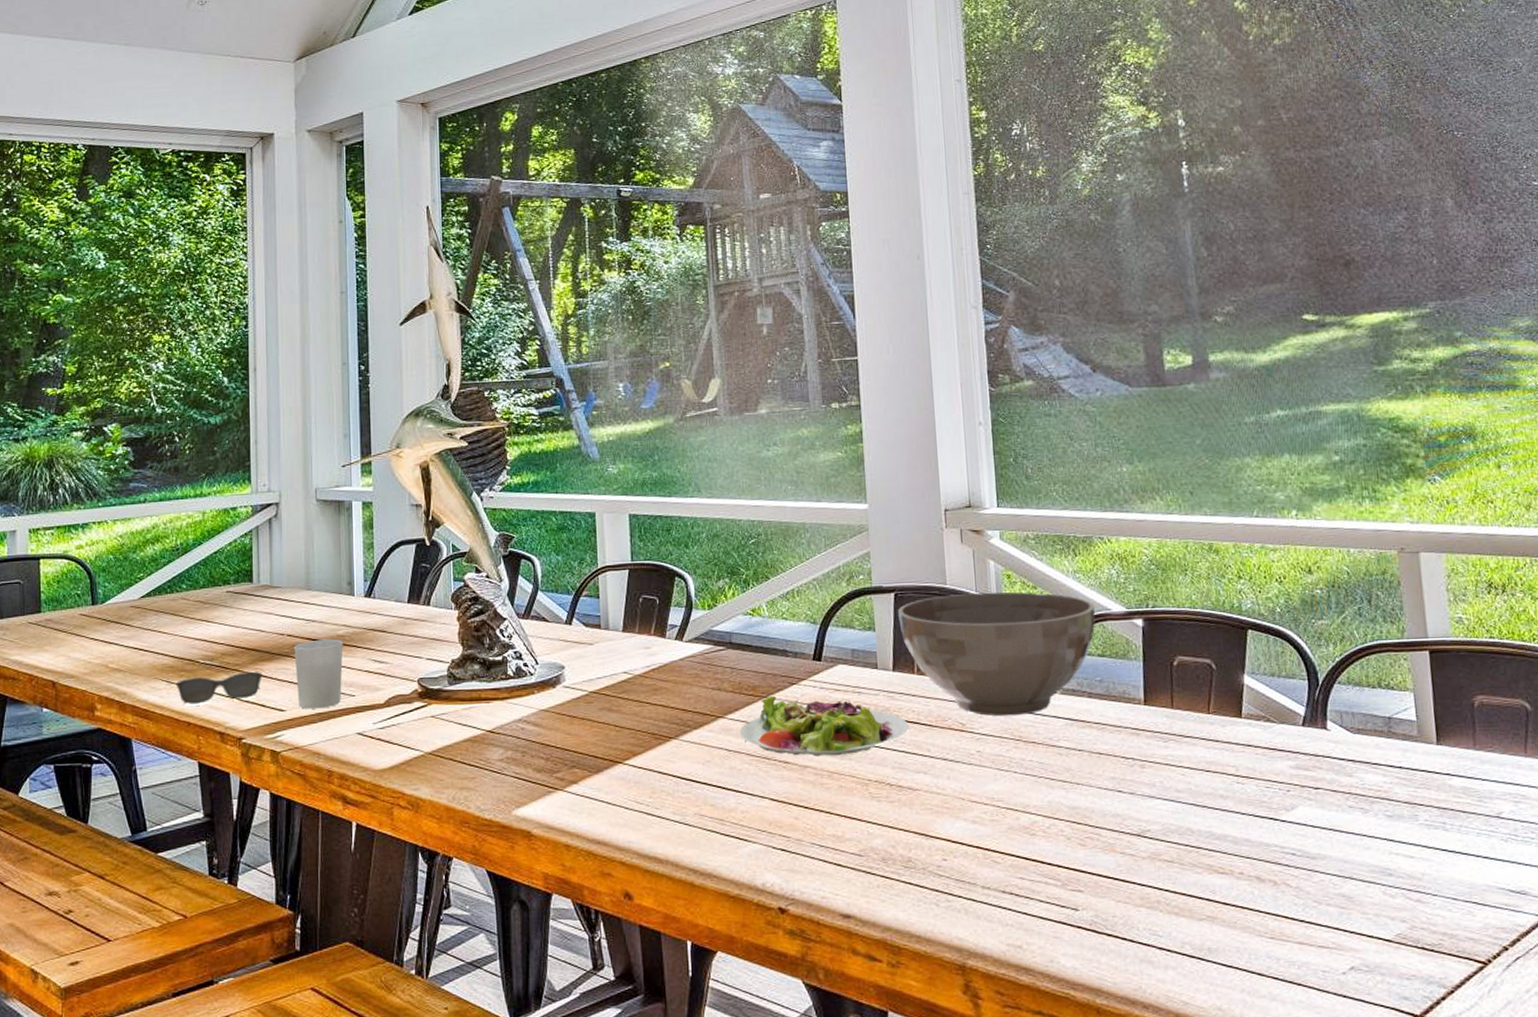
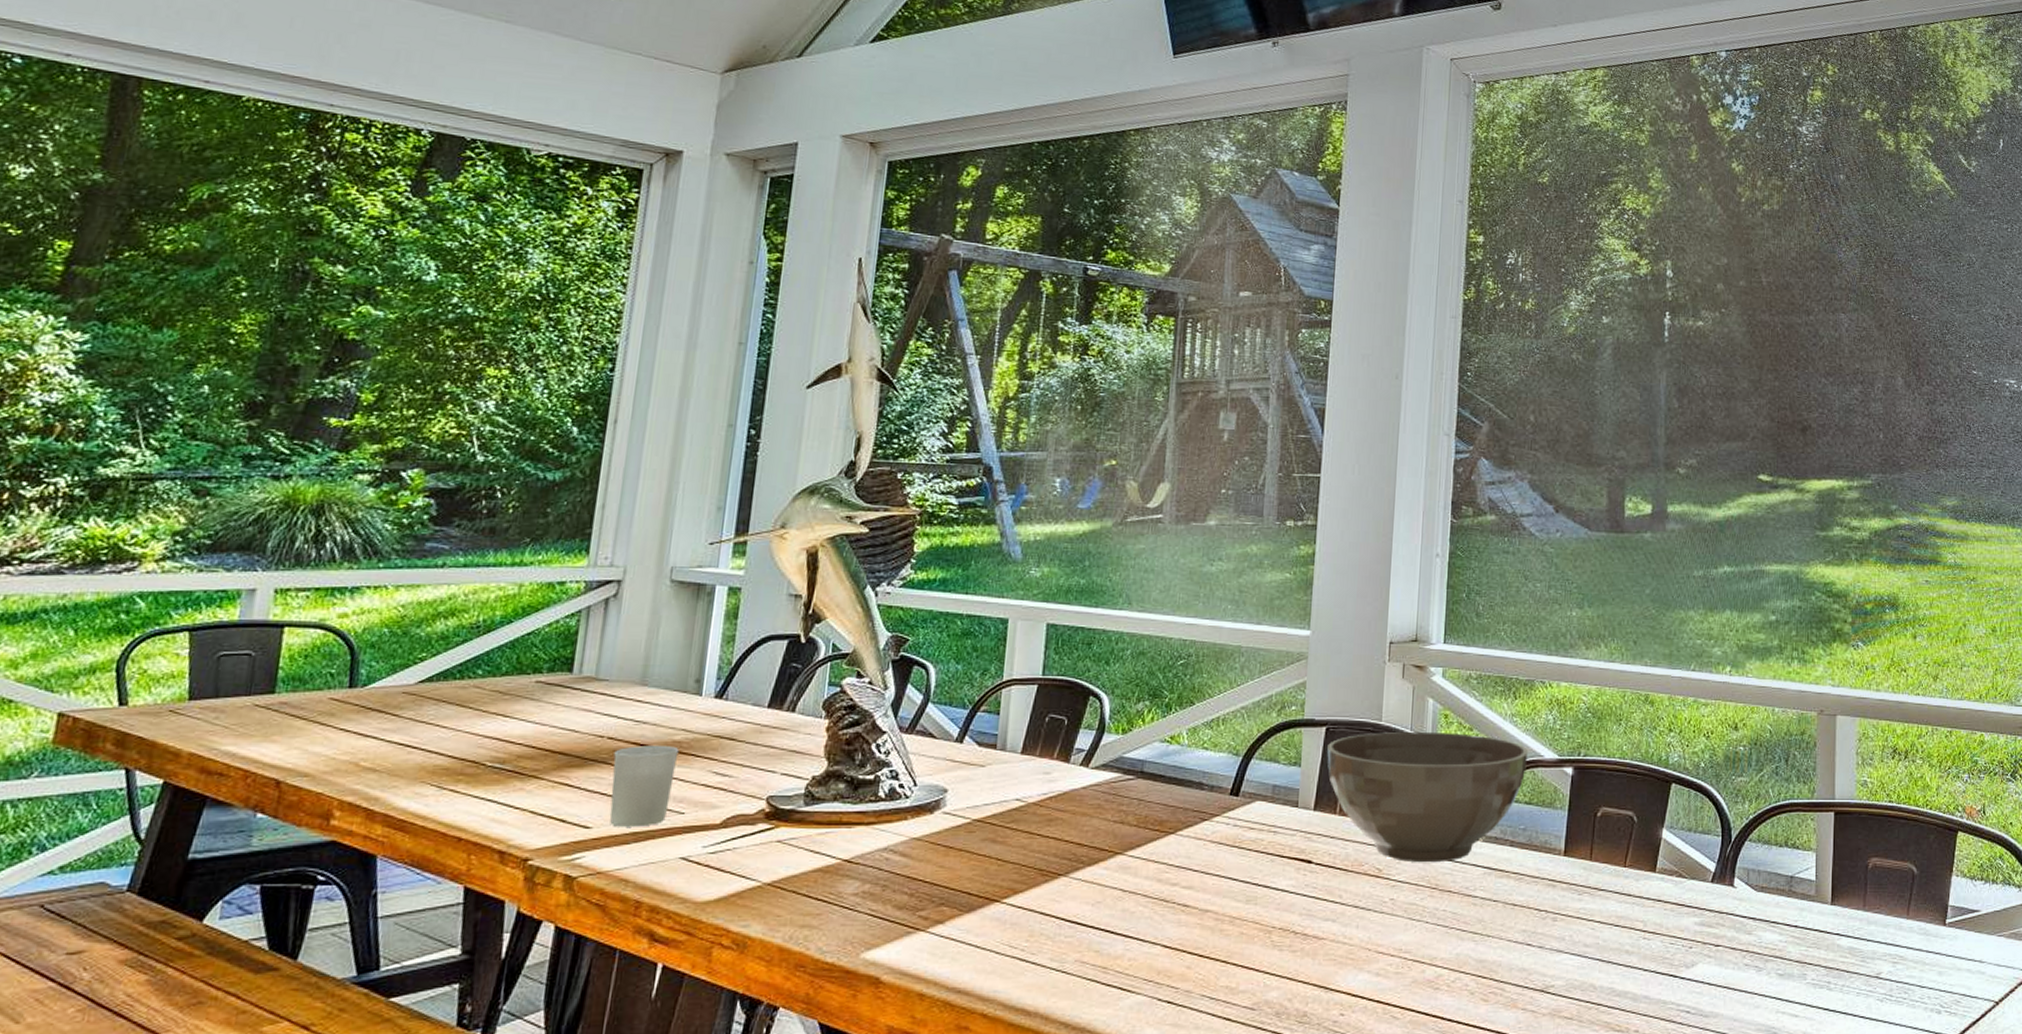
sunglasses: present [177,671,263,704] -> none [450,779,568,816]
salad plate: present [739,695,909,757] -> none [1138,831,1323,900]

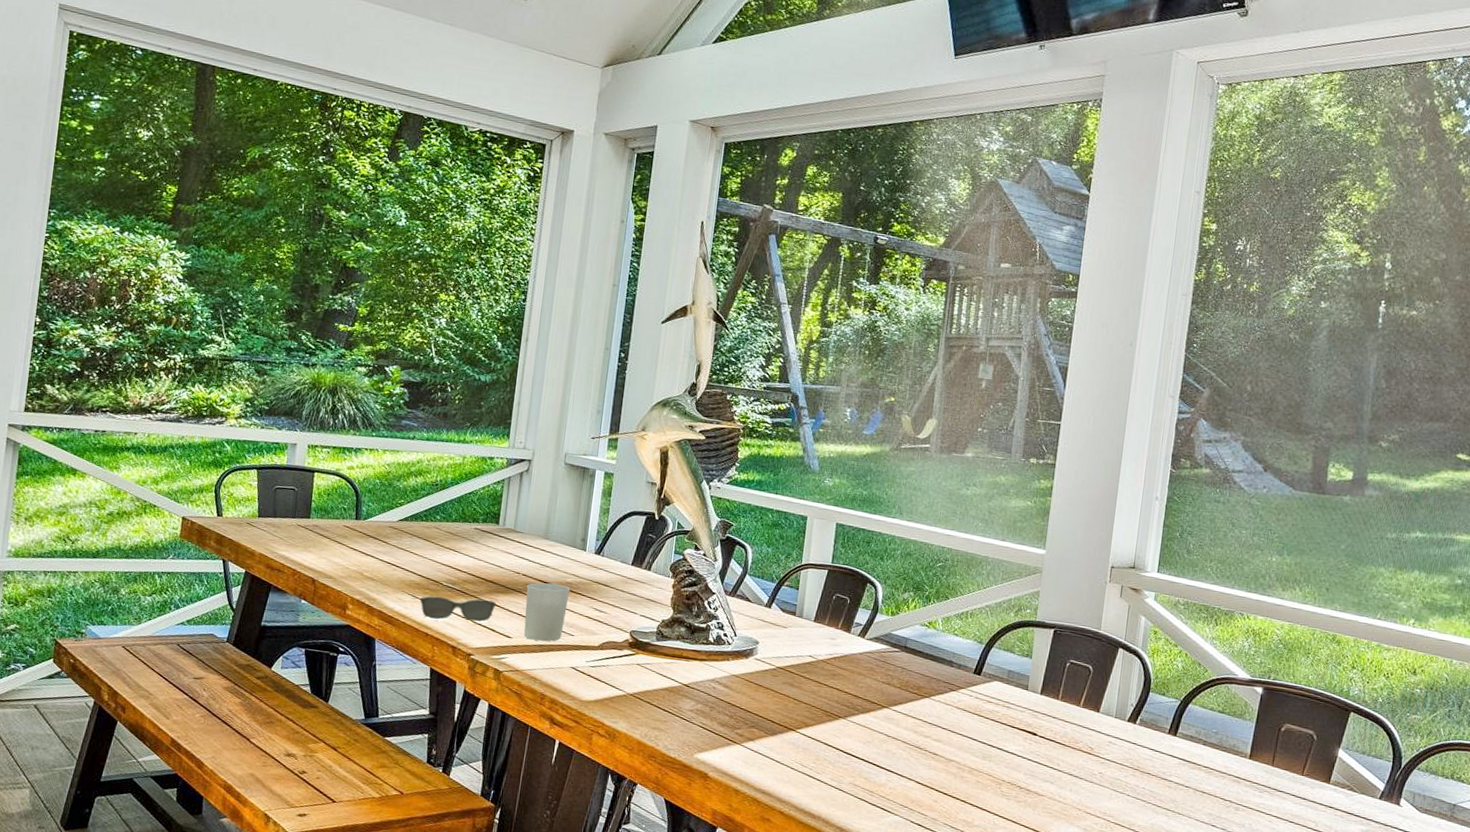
sunglasses: none [450,779,568,816] -> present [420,596,496,622]
bowl: present [1327,731,1529,863] -> none [1053,638,1225,750]

